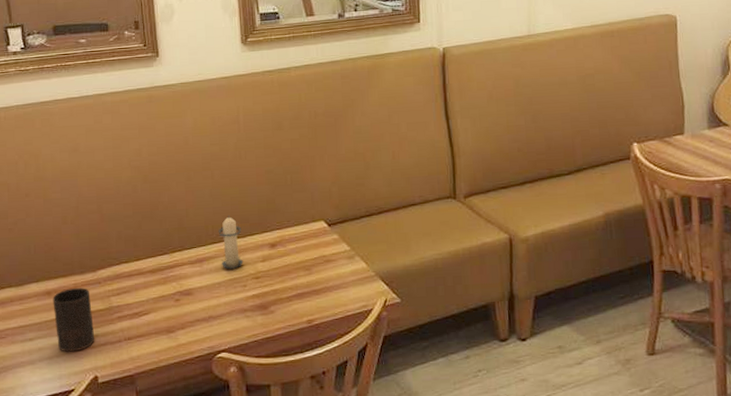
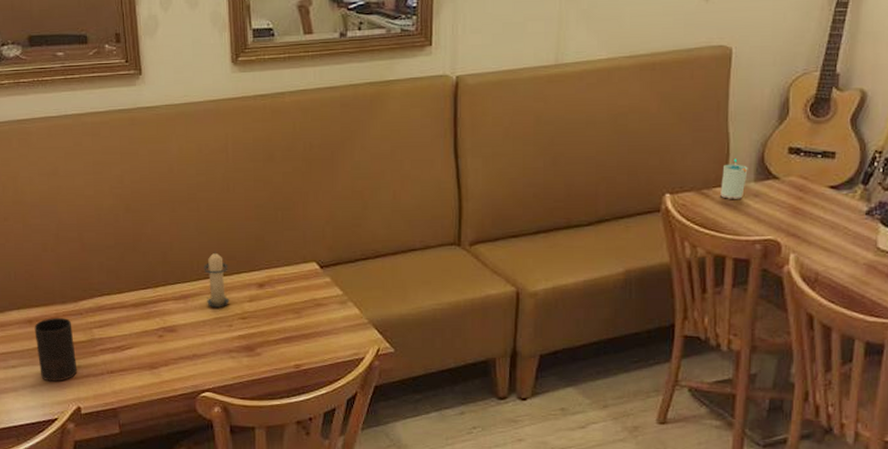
cup: none [679,109,702,145] -> present [720,158,748,199]

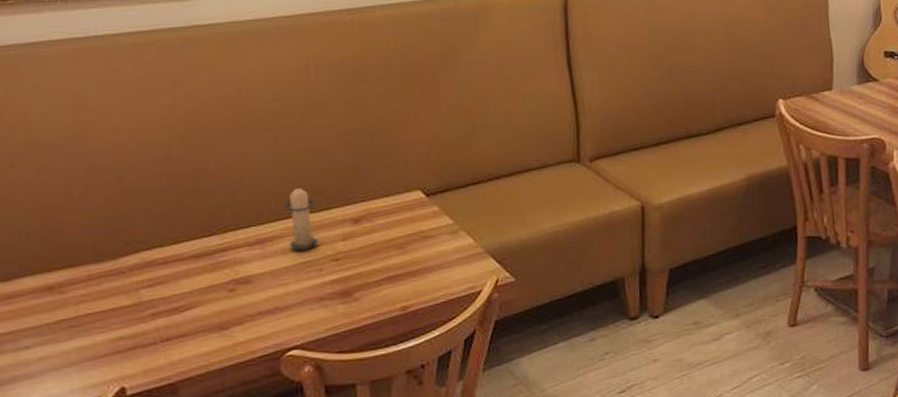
cup: present [34,318,78,382] -> none [56,280,120,361]
cup: present [720,158,748,199] -> none [828,63,851,102]

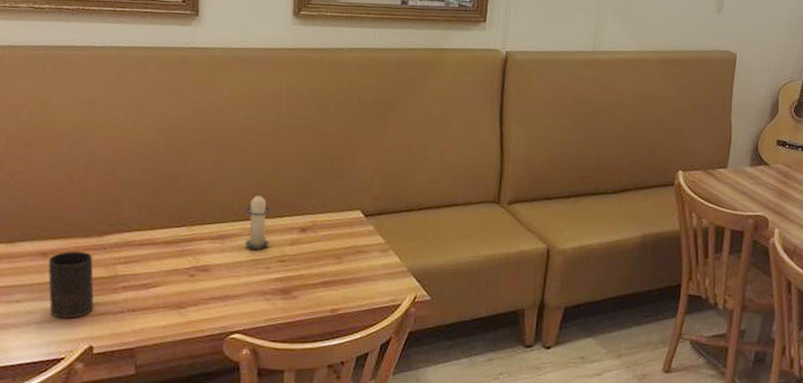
cup: none [56,280,120,361] -> present [48,251,94,319]

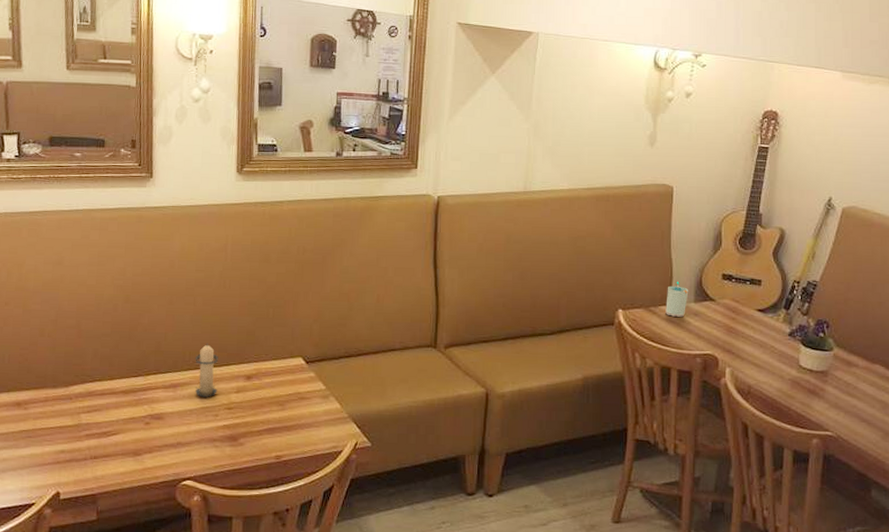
cup: present [48,251,94,319] -> none [22,401,61,466]
cup: none [723,145,745,180] -> present [665,281,689,317]

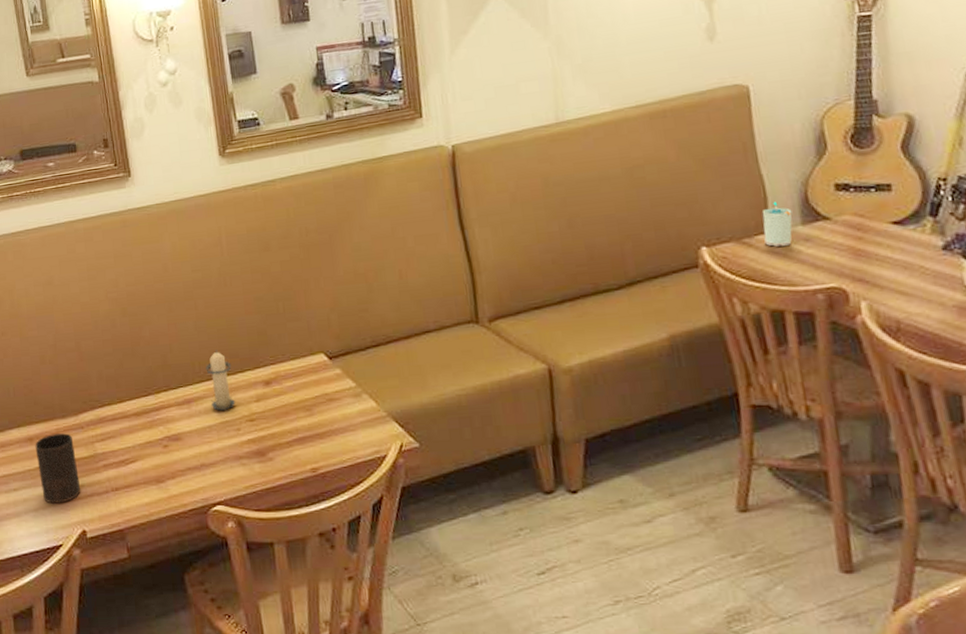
cup: none [22,401,61,466] -> present [35,433,81,504]

